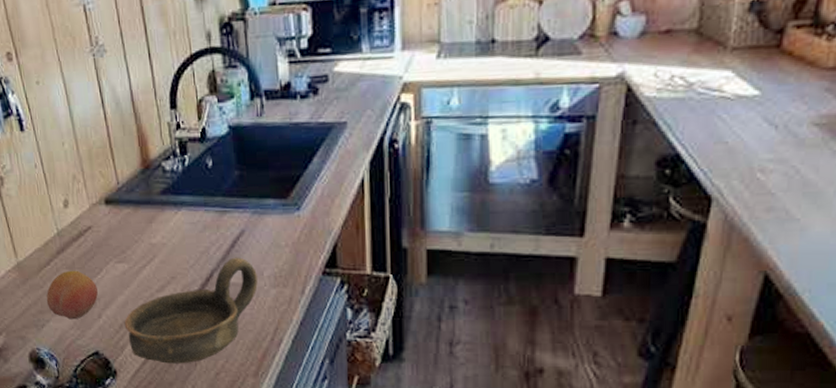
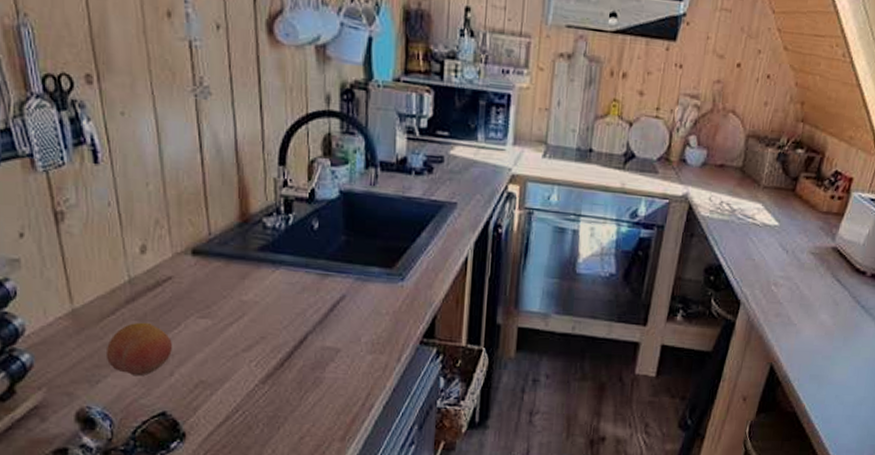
oil lamp: present [124,257,258,364] -> none [200,321,354,427]

